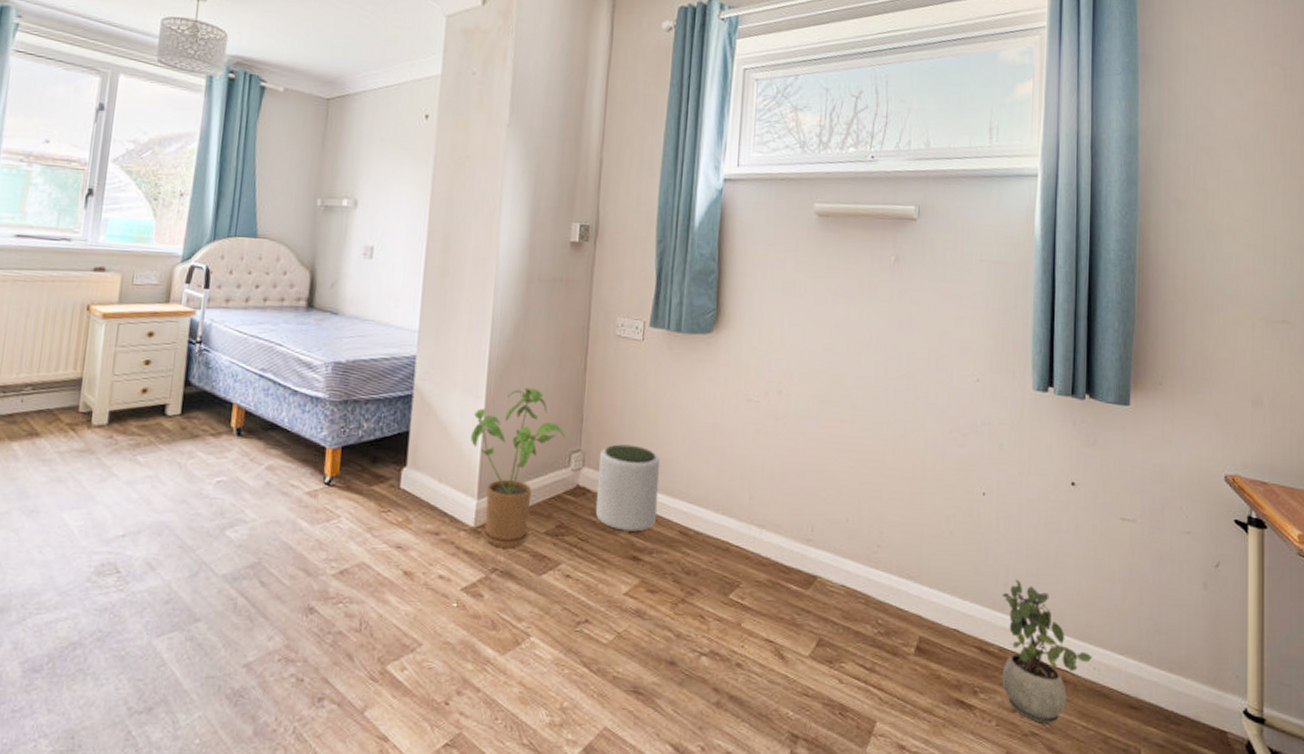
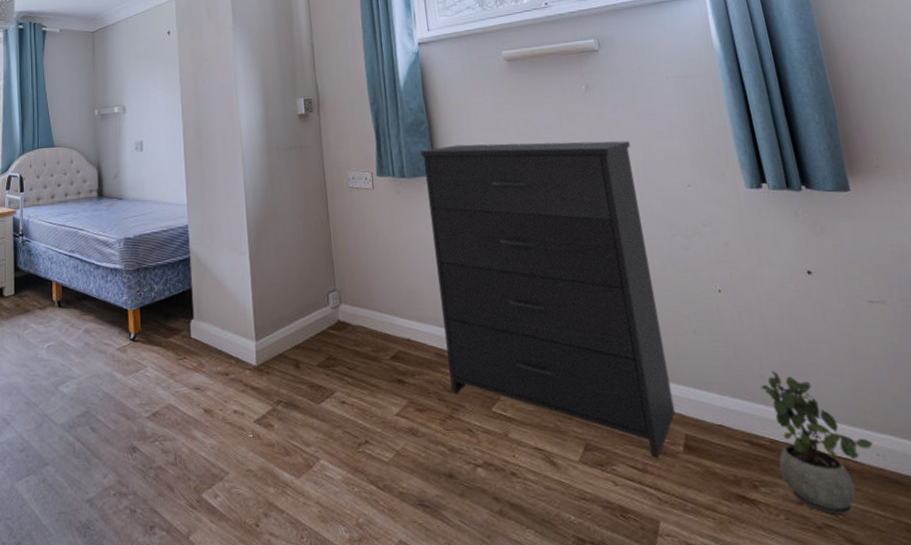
house plant: present [471,387,565,548] -> none [242,240,321,381]
plant pot: present [595,444,661,532] -> none [352,280,413,358]
dresser: none [690,302,928,658] -> present [420,141,676,458]

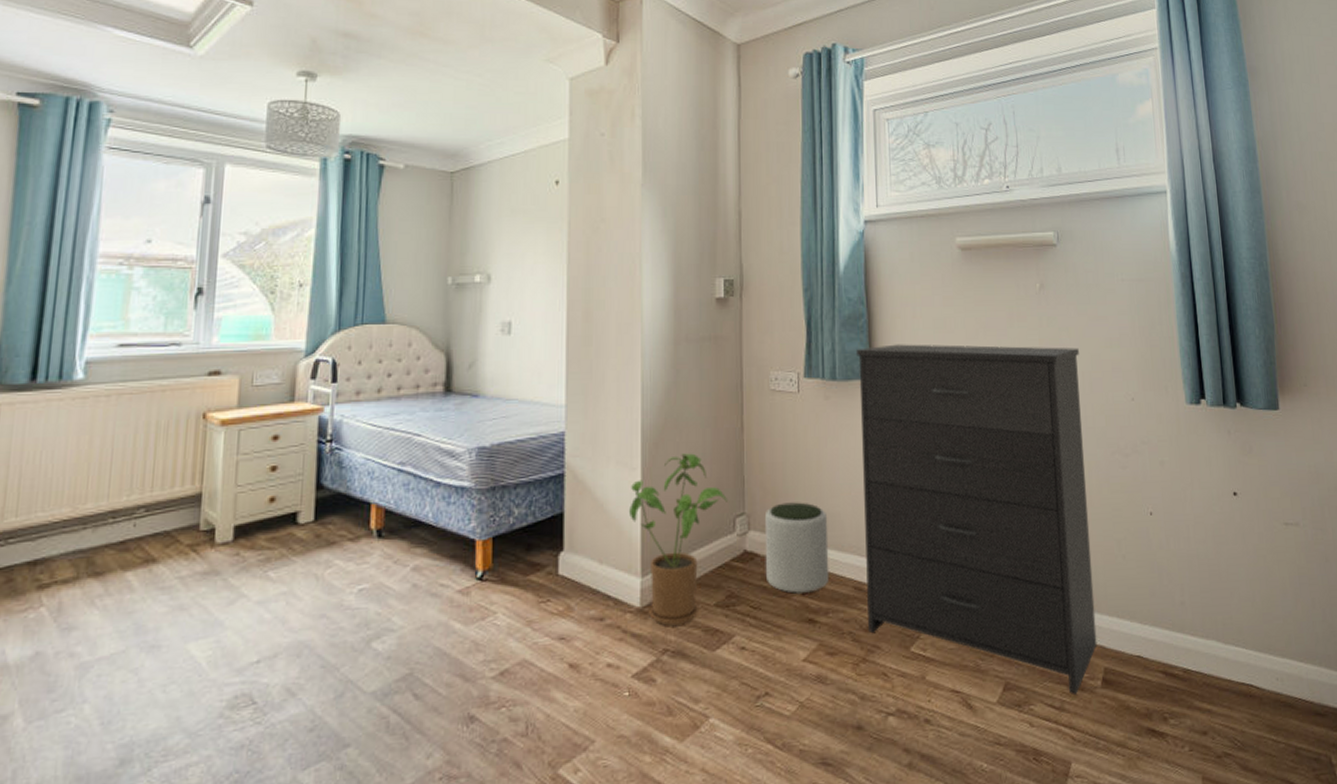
house plant: none [242,240,321,381] -> present [629,453,727,626]
plant pot: none [352,280,413,358] -> present [764,502,829,594]
potted plant: present [761,371,873,515] -> none [1180,597,1274,743]

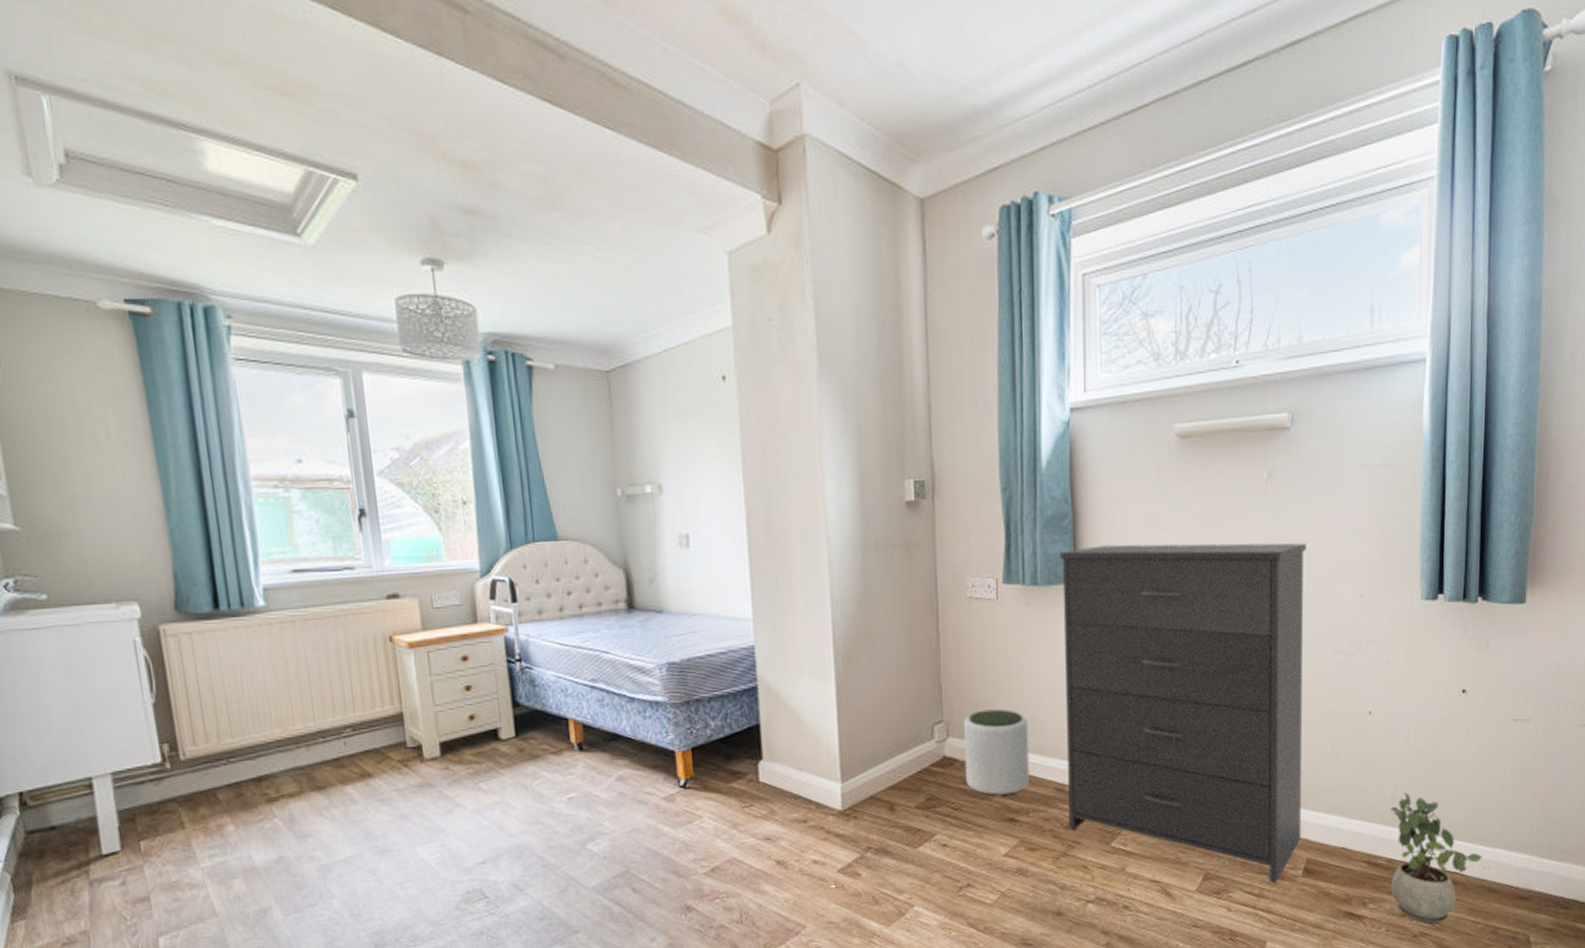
house plant: present [629,453,727,626] -> none [825,663,925,827]
potted plant: none [1180,597,1274,743] -> present [1390,793,1482,924]

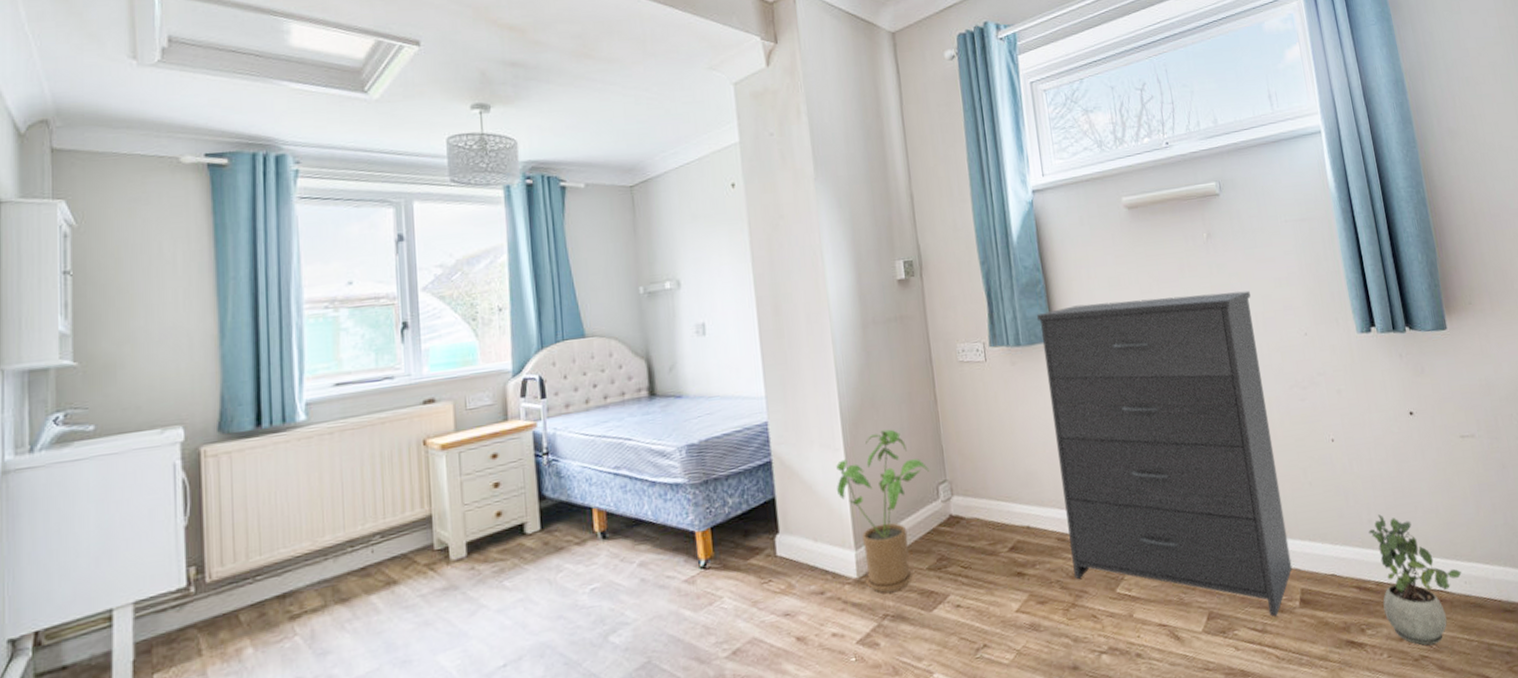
house plant: none [825,663,925,827] -> present [836,429,929,593]
plant pot: present [963,709,1030,796] -> none [965,464,1033,551]

